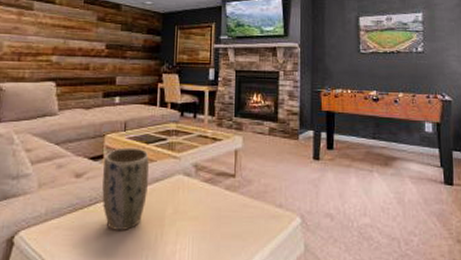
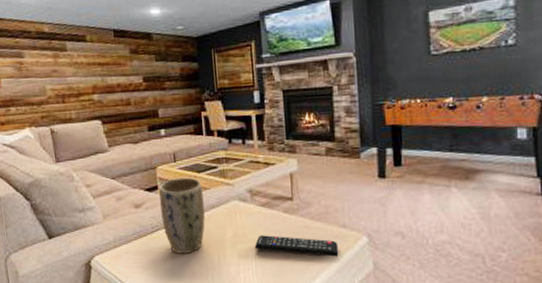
remote control: none [193,213,274,237] -> present [254,235,339,257]

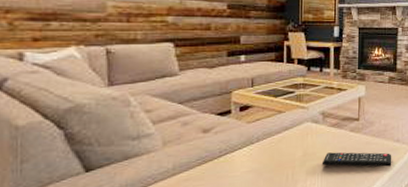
plant pot: present [159,177,205,254] -> none [232,101,279,176]

